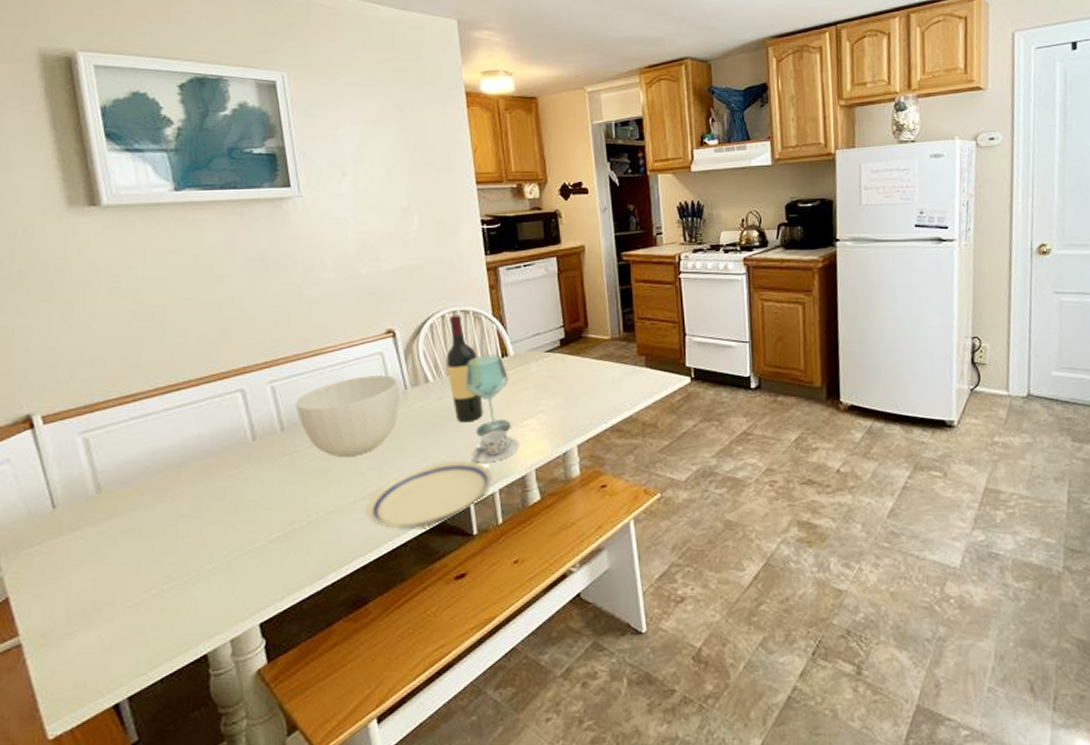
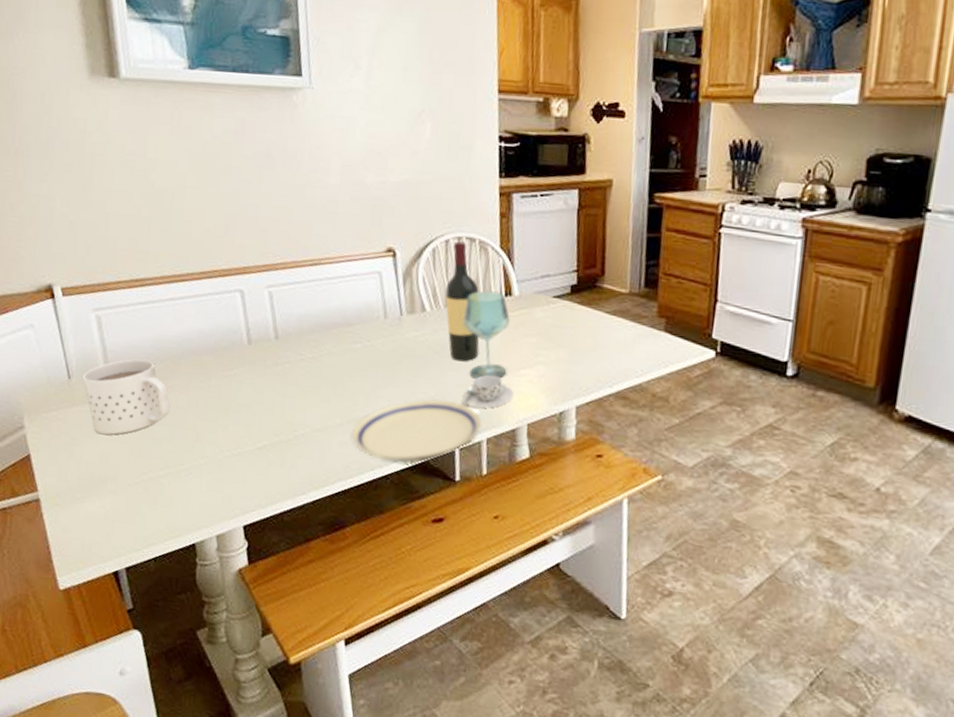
mug: none [69,473,172,560] -> present [82,359,170,435]
bowl: present [296,375,399,458] -> none [291,294,395,378]

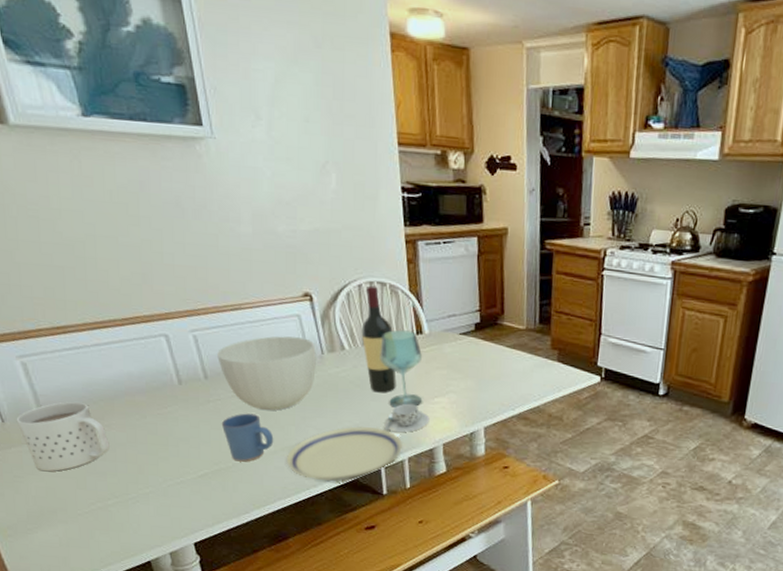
mug: none [287,378,341,434] -> present [221,413,274,462]
bowl: none [291,294,395,378] -> present [217,336,316,411]

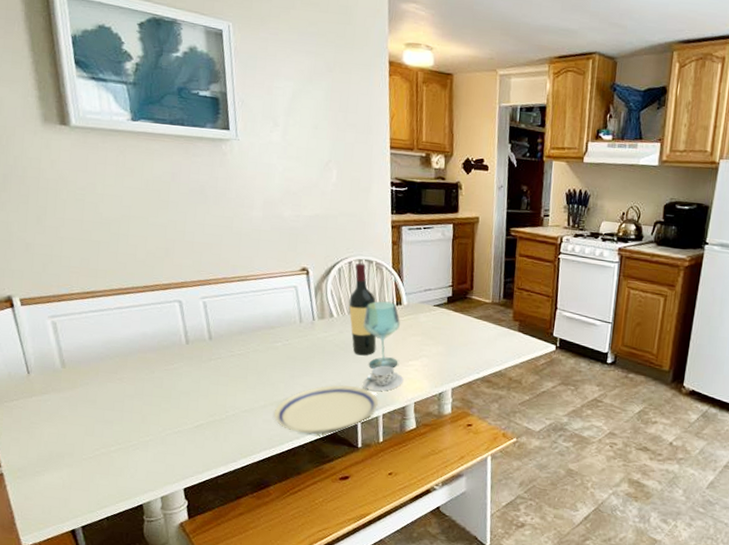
mug: present [16,401,110,472] -> none [40,356,119,419]
bowl: present [217,336,316,411] -> none [222,304,308,369]
mug: present [221,413,274,462] -> none [219,370,265,415]

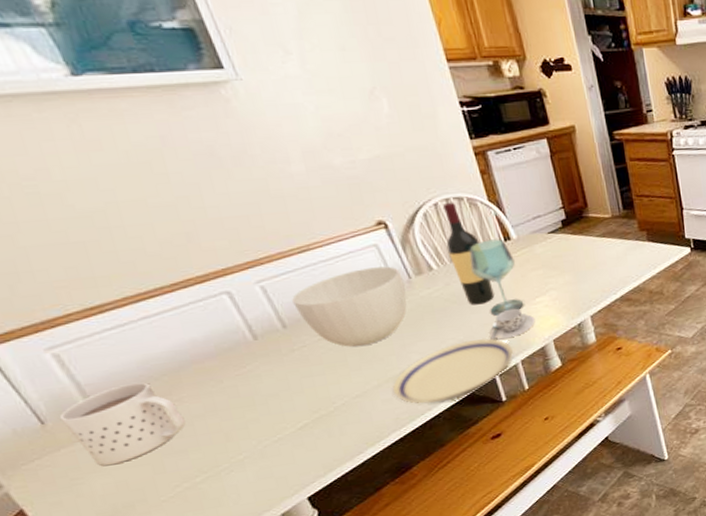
mug: none [40,356,119,419] -> present [59,382,186,466]
bowl: none [222,304,308,369] -> present [292,266,407,347]

